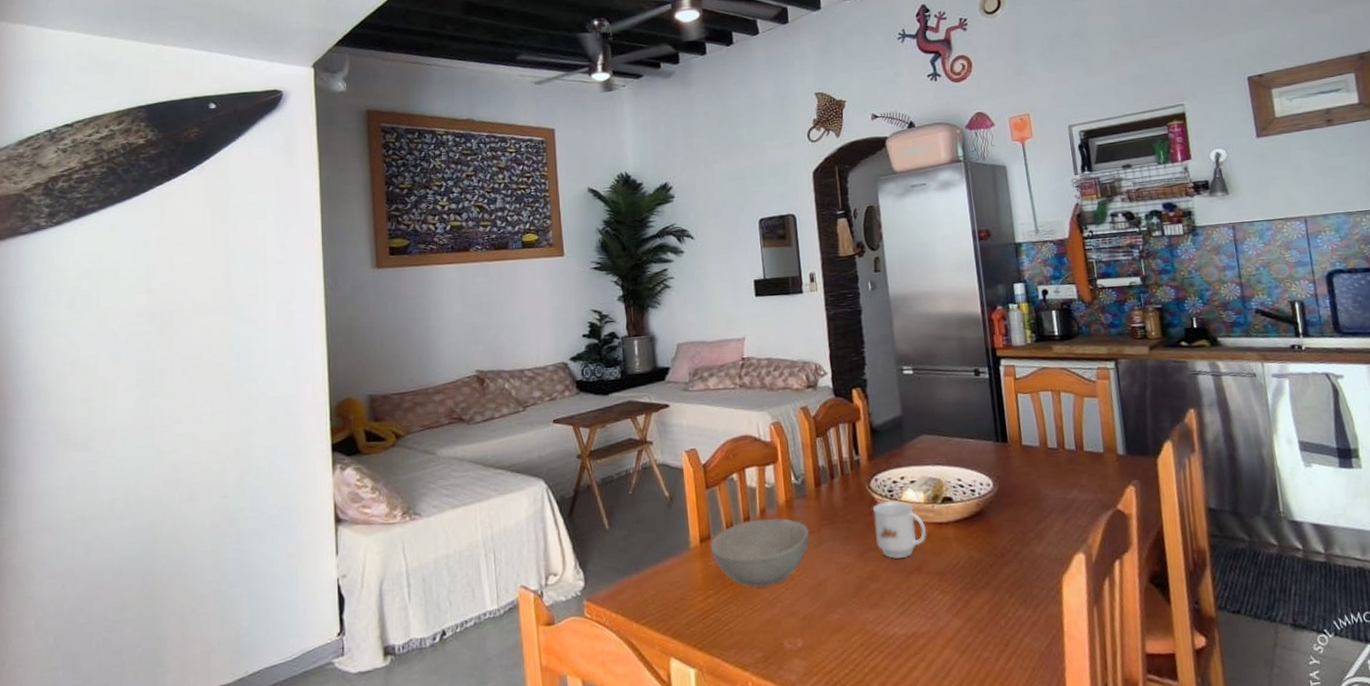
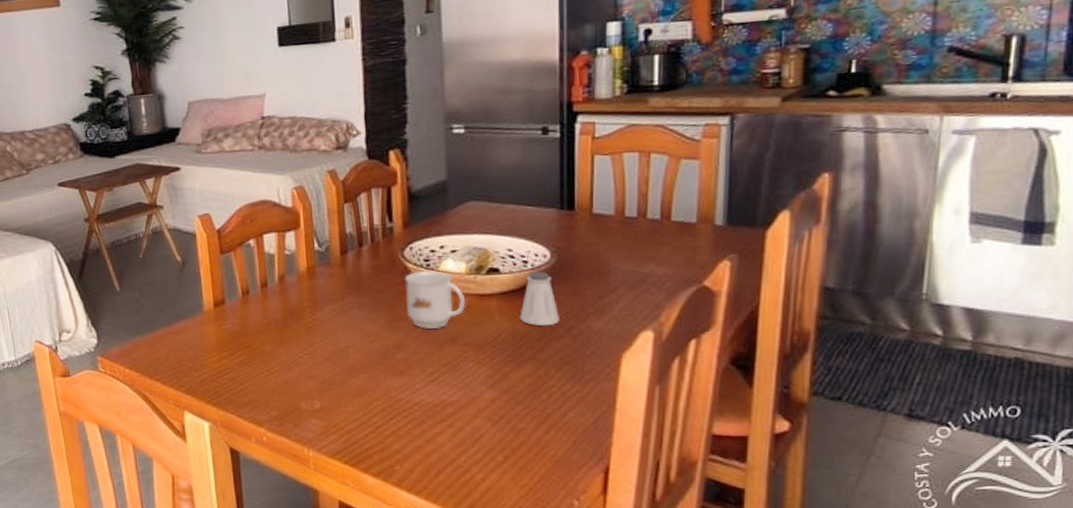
bowl: present [710,518,810,588] -> none [224,285,333,352]
saltshaker: none [973,499,1007,552] -> present [520,271,559,326]

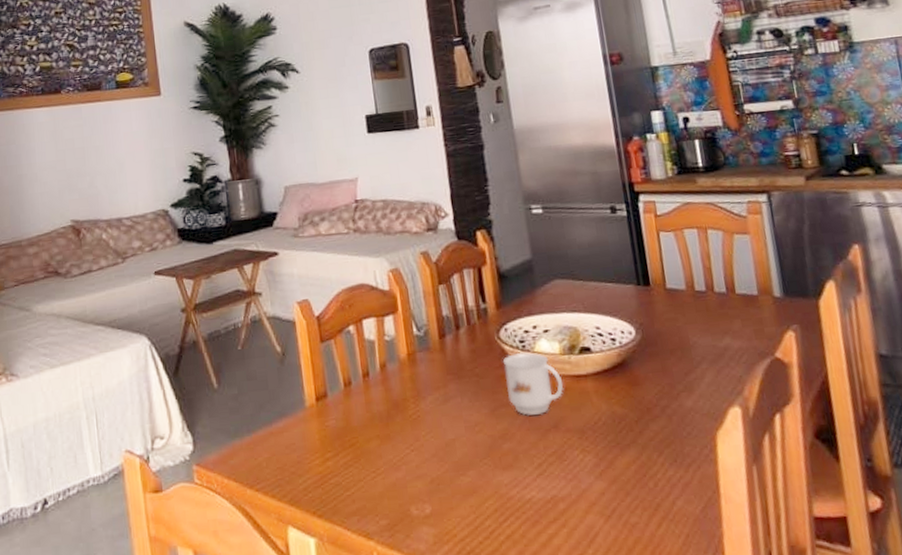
saltshaker: present [520,271,559,326] -> none [616,349,653,407]

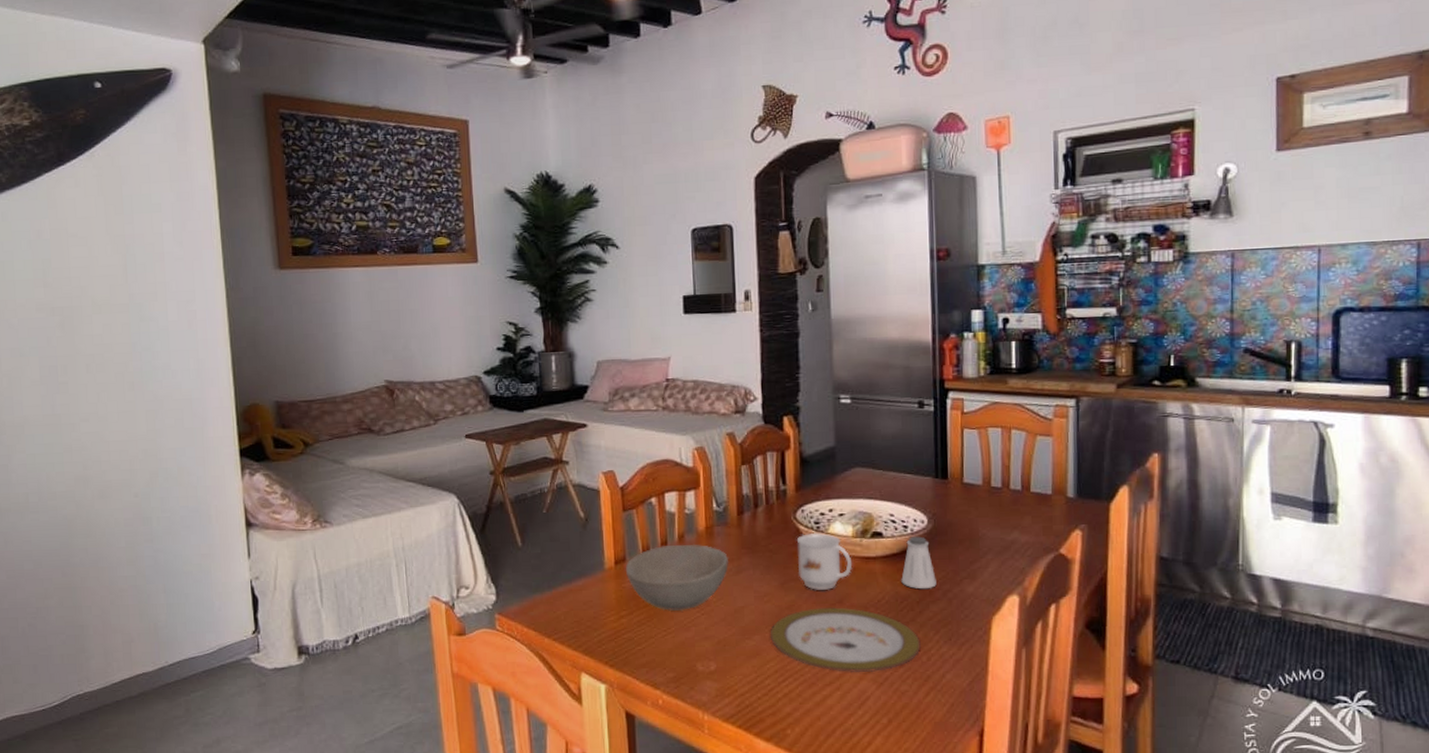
bowl: none [327,373,436,449] -> present [625,544,729,612]
plate: none [485,432,646,506] -> present [771,607,921,672]
saltshaker: none [616,349,653,407] -> present [901,536,937,589]

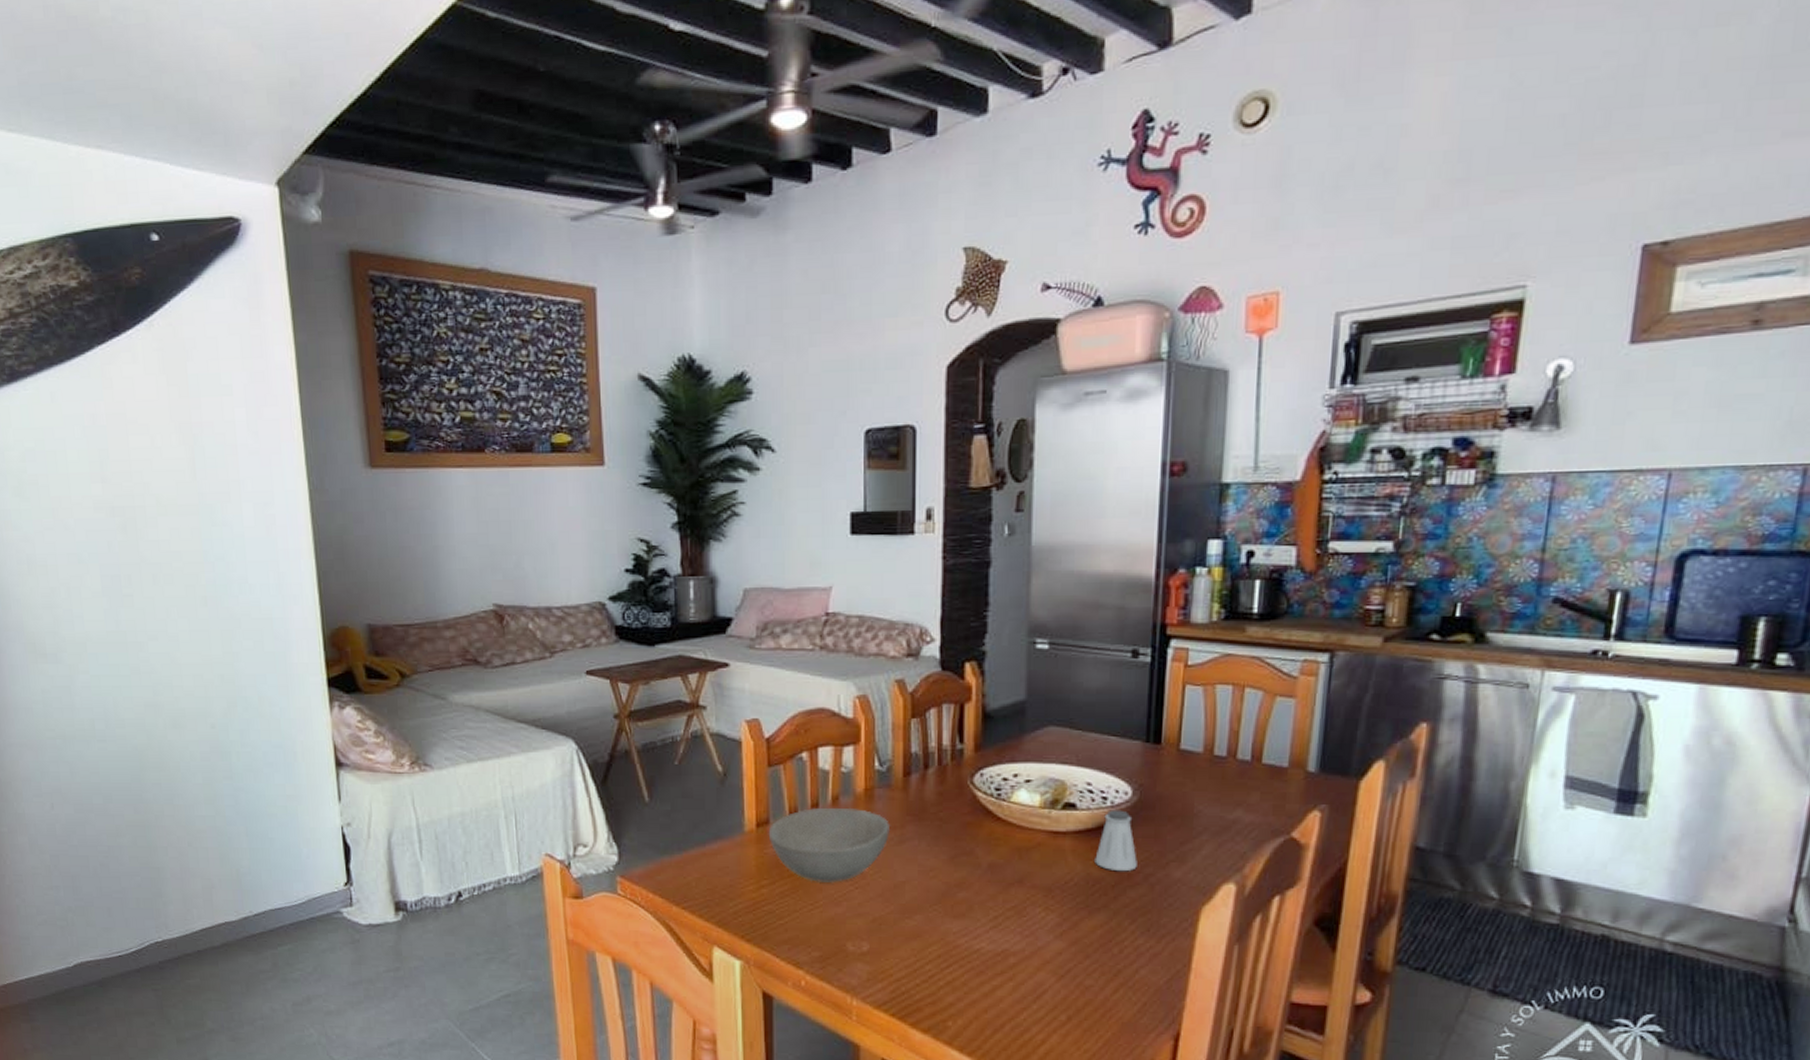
plate: present [771,607,921,672] -> none [935,887,1112,962]
mug: present [796,532,853,590] -> none [972,800,1038,867]

